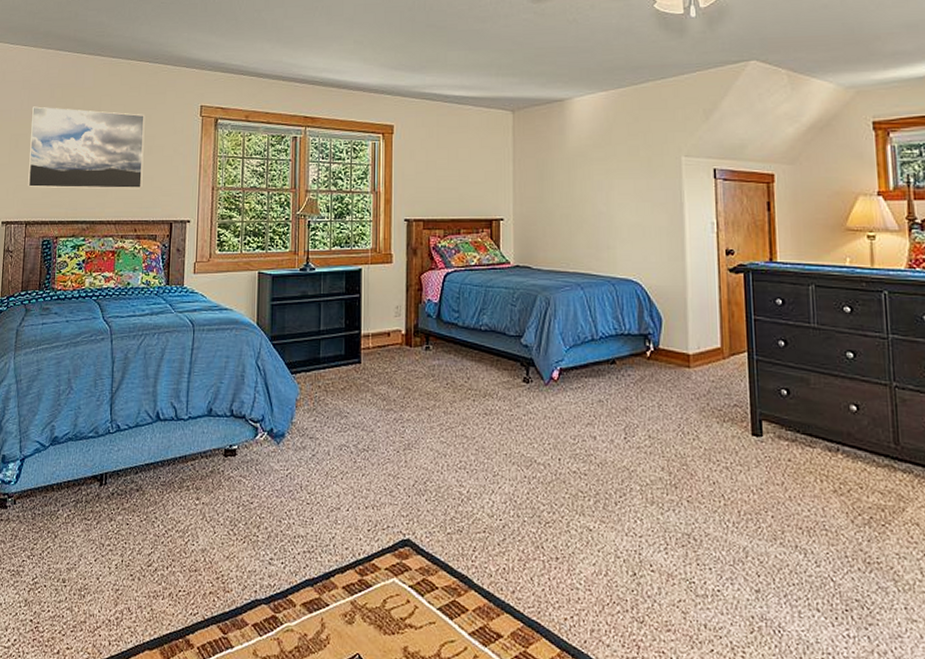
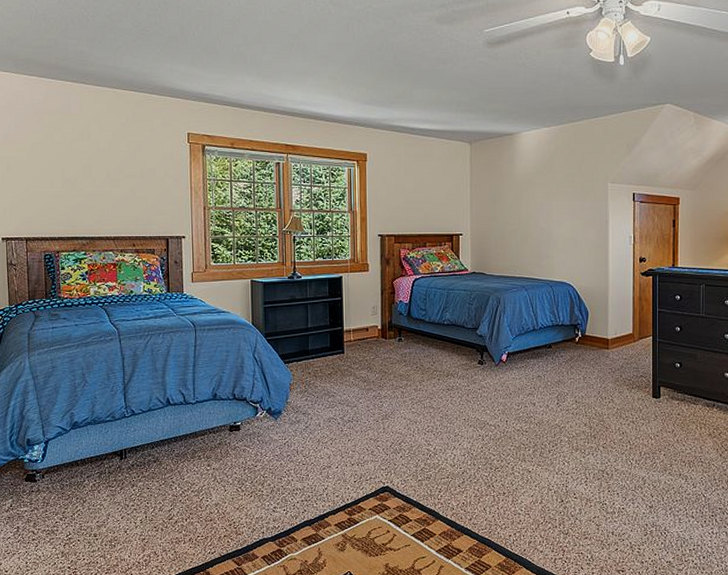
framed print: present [28,106,145,189] -> none [20,131,137,209]

